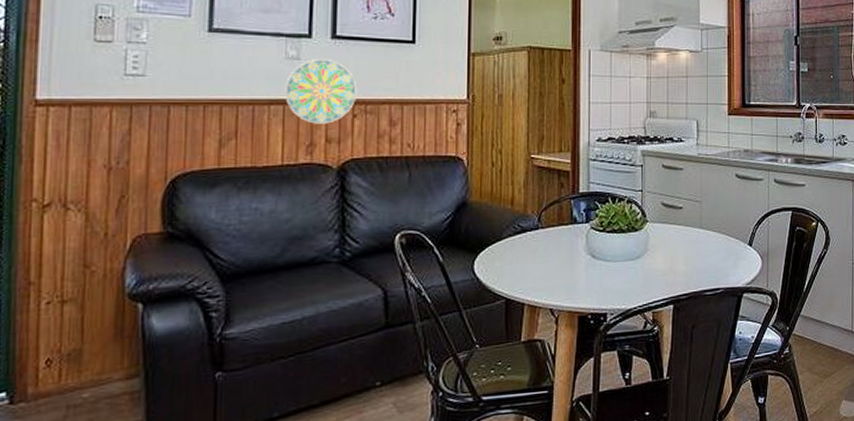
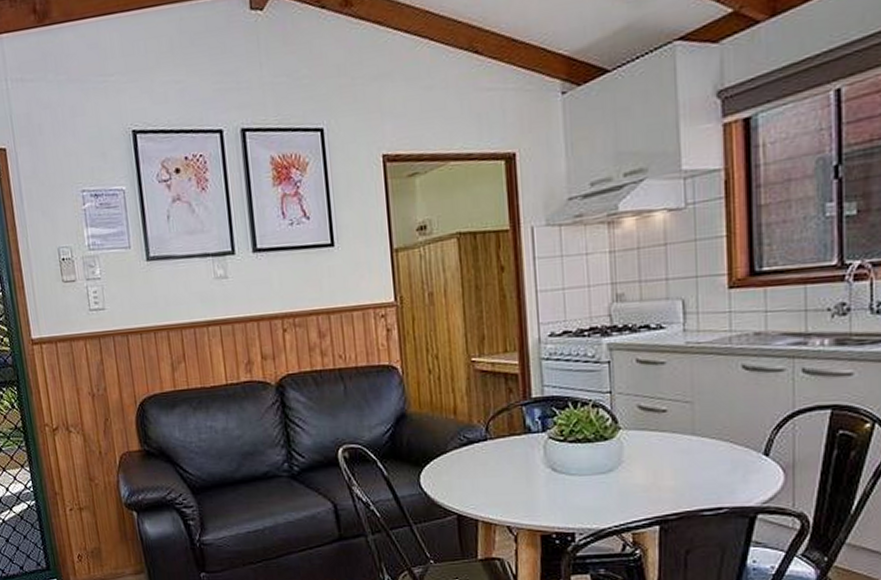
decorative plate: present [285,58,358,124] -> none [218,274,285,342]

